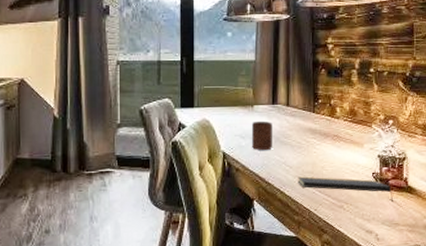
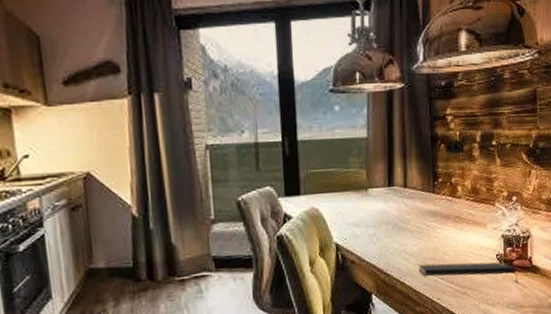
cup: present [251,120,272,150] -> none [366,205,390,239]

